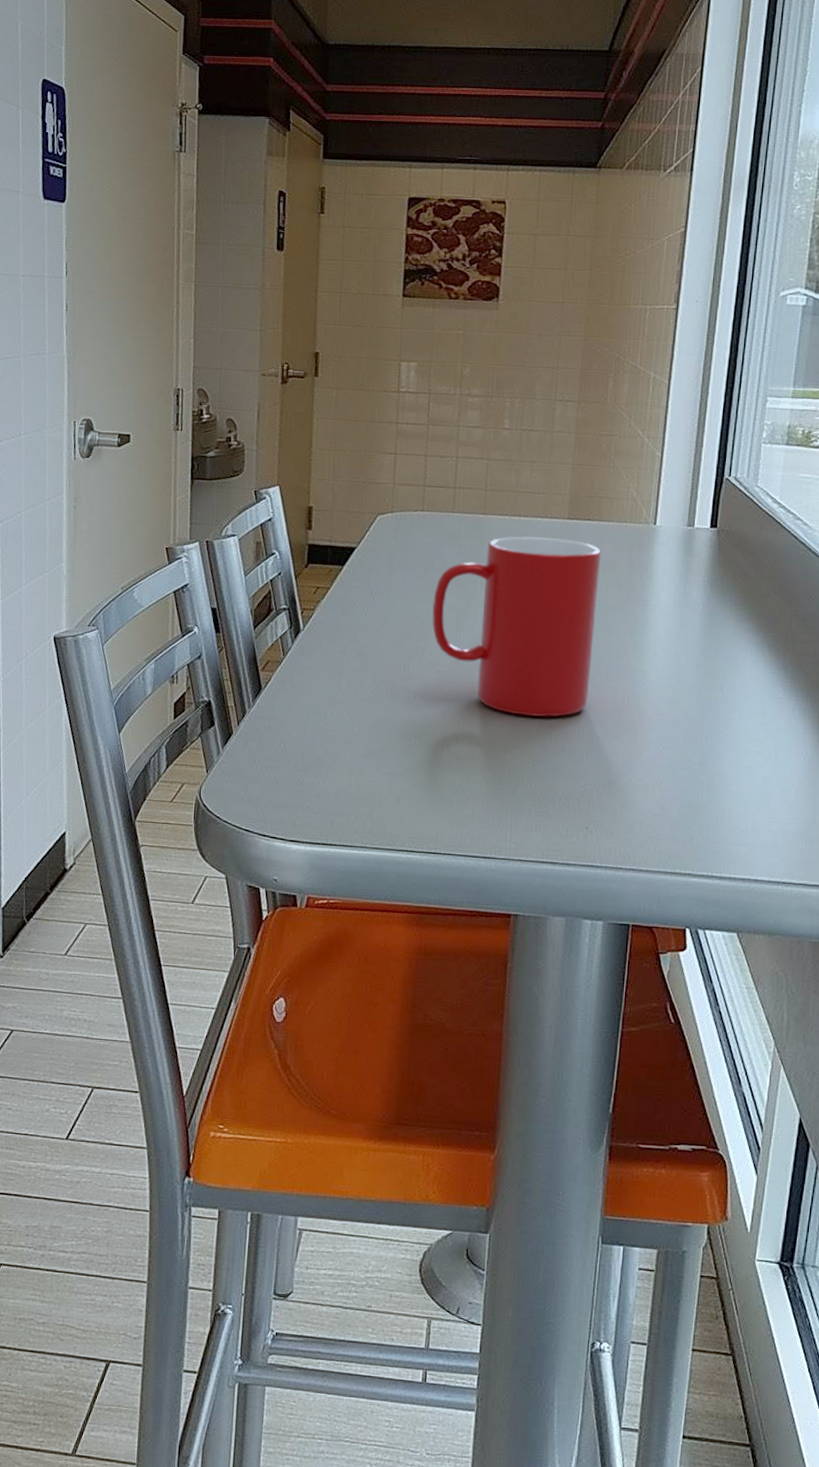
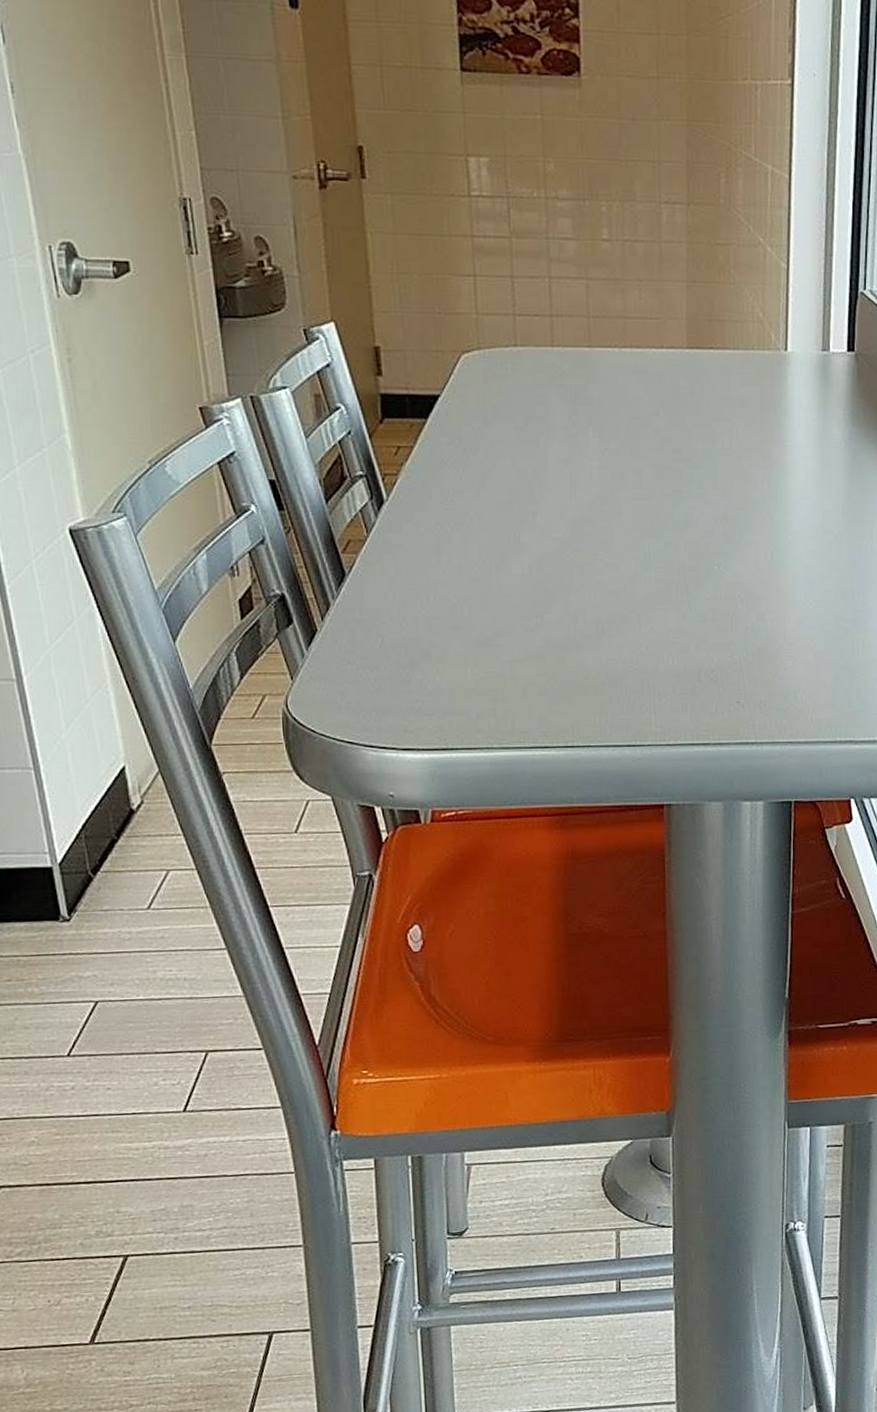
cup: present [432,536,601,717] -> none [538,371,729,584]

